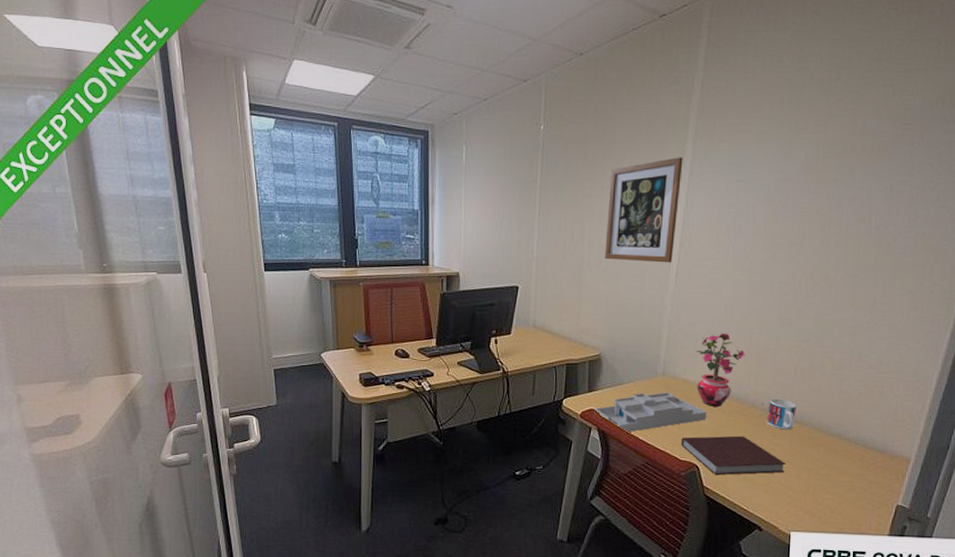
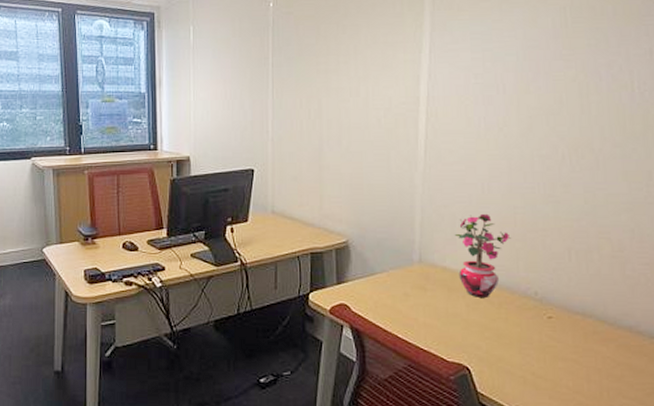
desk organizer: present [594,392,707,433] -> none [345,282,474,330]
wall art: present [605,157,683,263] -> none [345,28,422,139]
notebook: present [681,435,787,476] -> none [447,331,572,379]
mug: present [767,398,796,430] -> none [543,286,577,323]

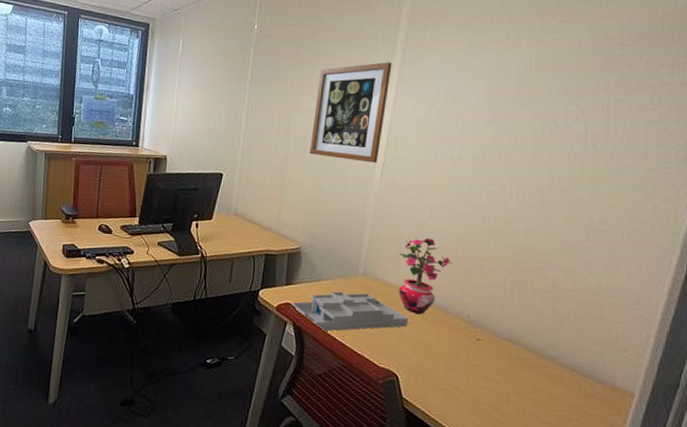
wall art: none [345,28,422,139] -> present [309,62,392,163]
desk organizer: none [345,282,474,330] -> present [290,291,408,331]

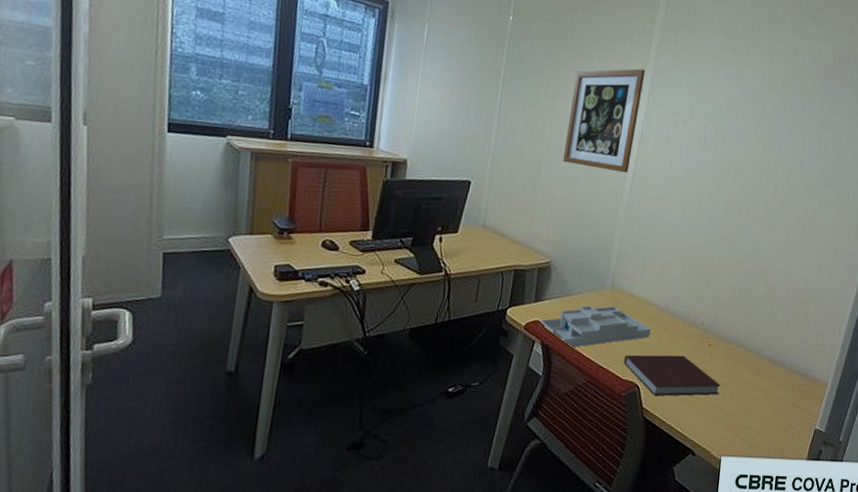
notebook: none [380,342,494,393] -> present [624,354,721,397]
potted plant: present [398,238,451,314] -> none [643,248,690,324]

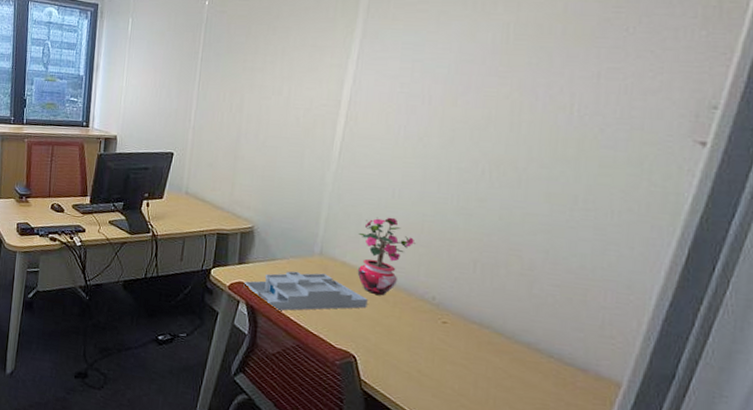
wall art: present [563,68,646,173] -> none [263,34,353,141]
notebook: present [624,354,721,397] -> none [337,323,461,378]
potted plant: none [643,248,690,324] -> present [357,217,415,295]

